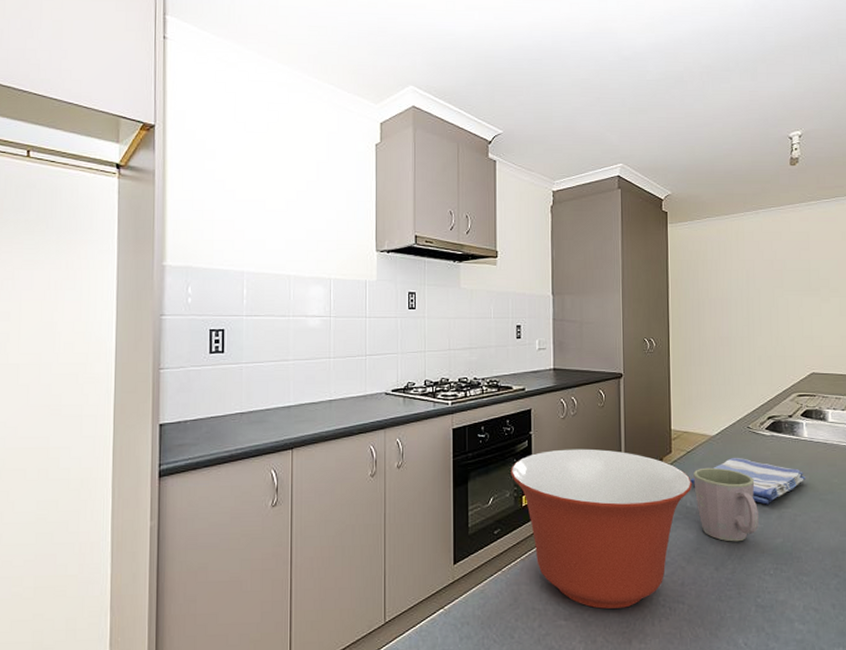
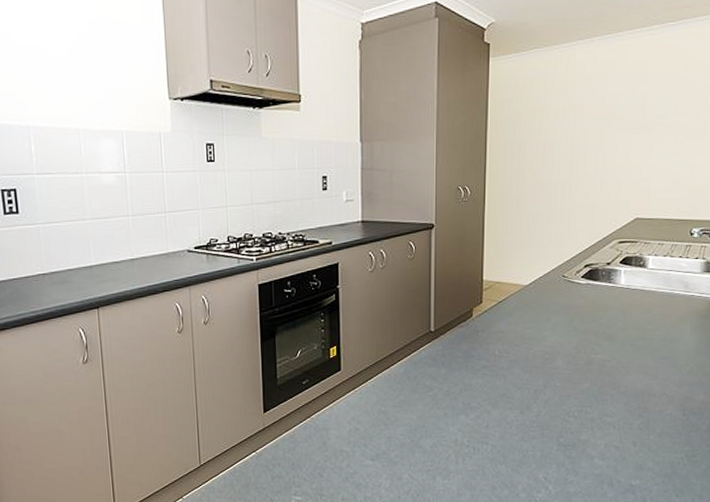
mixing bowl: present [511,448,693,609] -> none [318,301,502,450]
dish towel: present [690,458,807,505] -> none [500,307,620,351]
mug: present [693,467,759,542] -> none [503,316,567,387]

